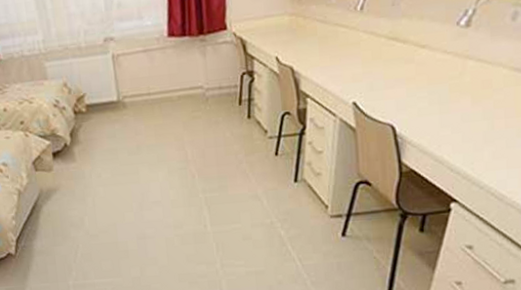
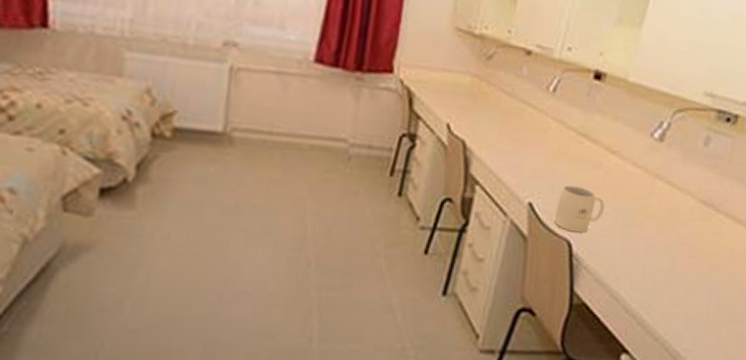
mug: none [377,80,420,118] -> present [555,185,605,233]

